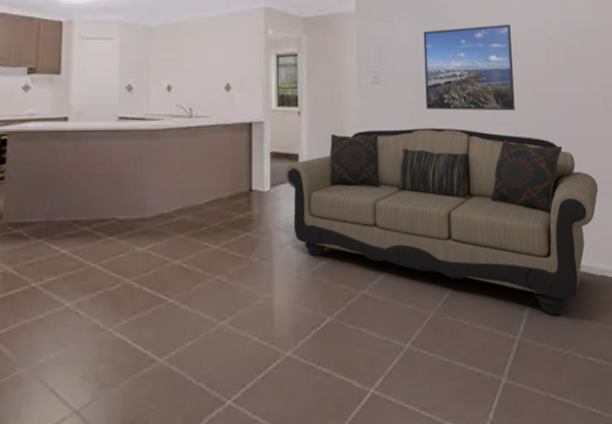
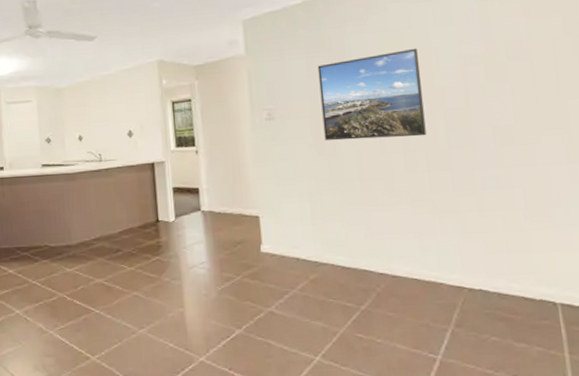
sofa: present [285,127,599,315] -> none [187,157,535,337]

